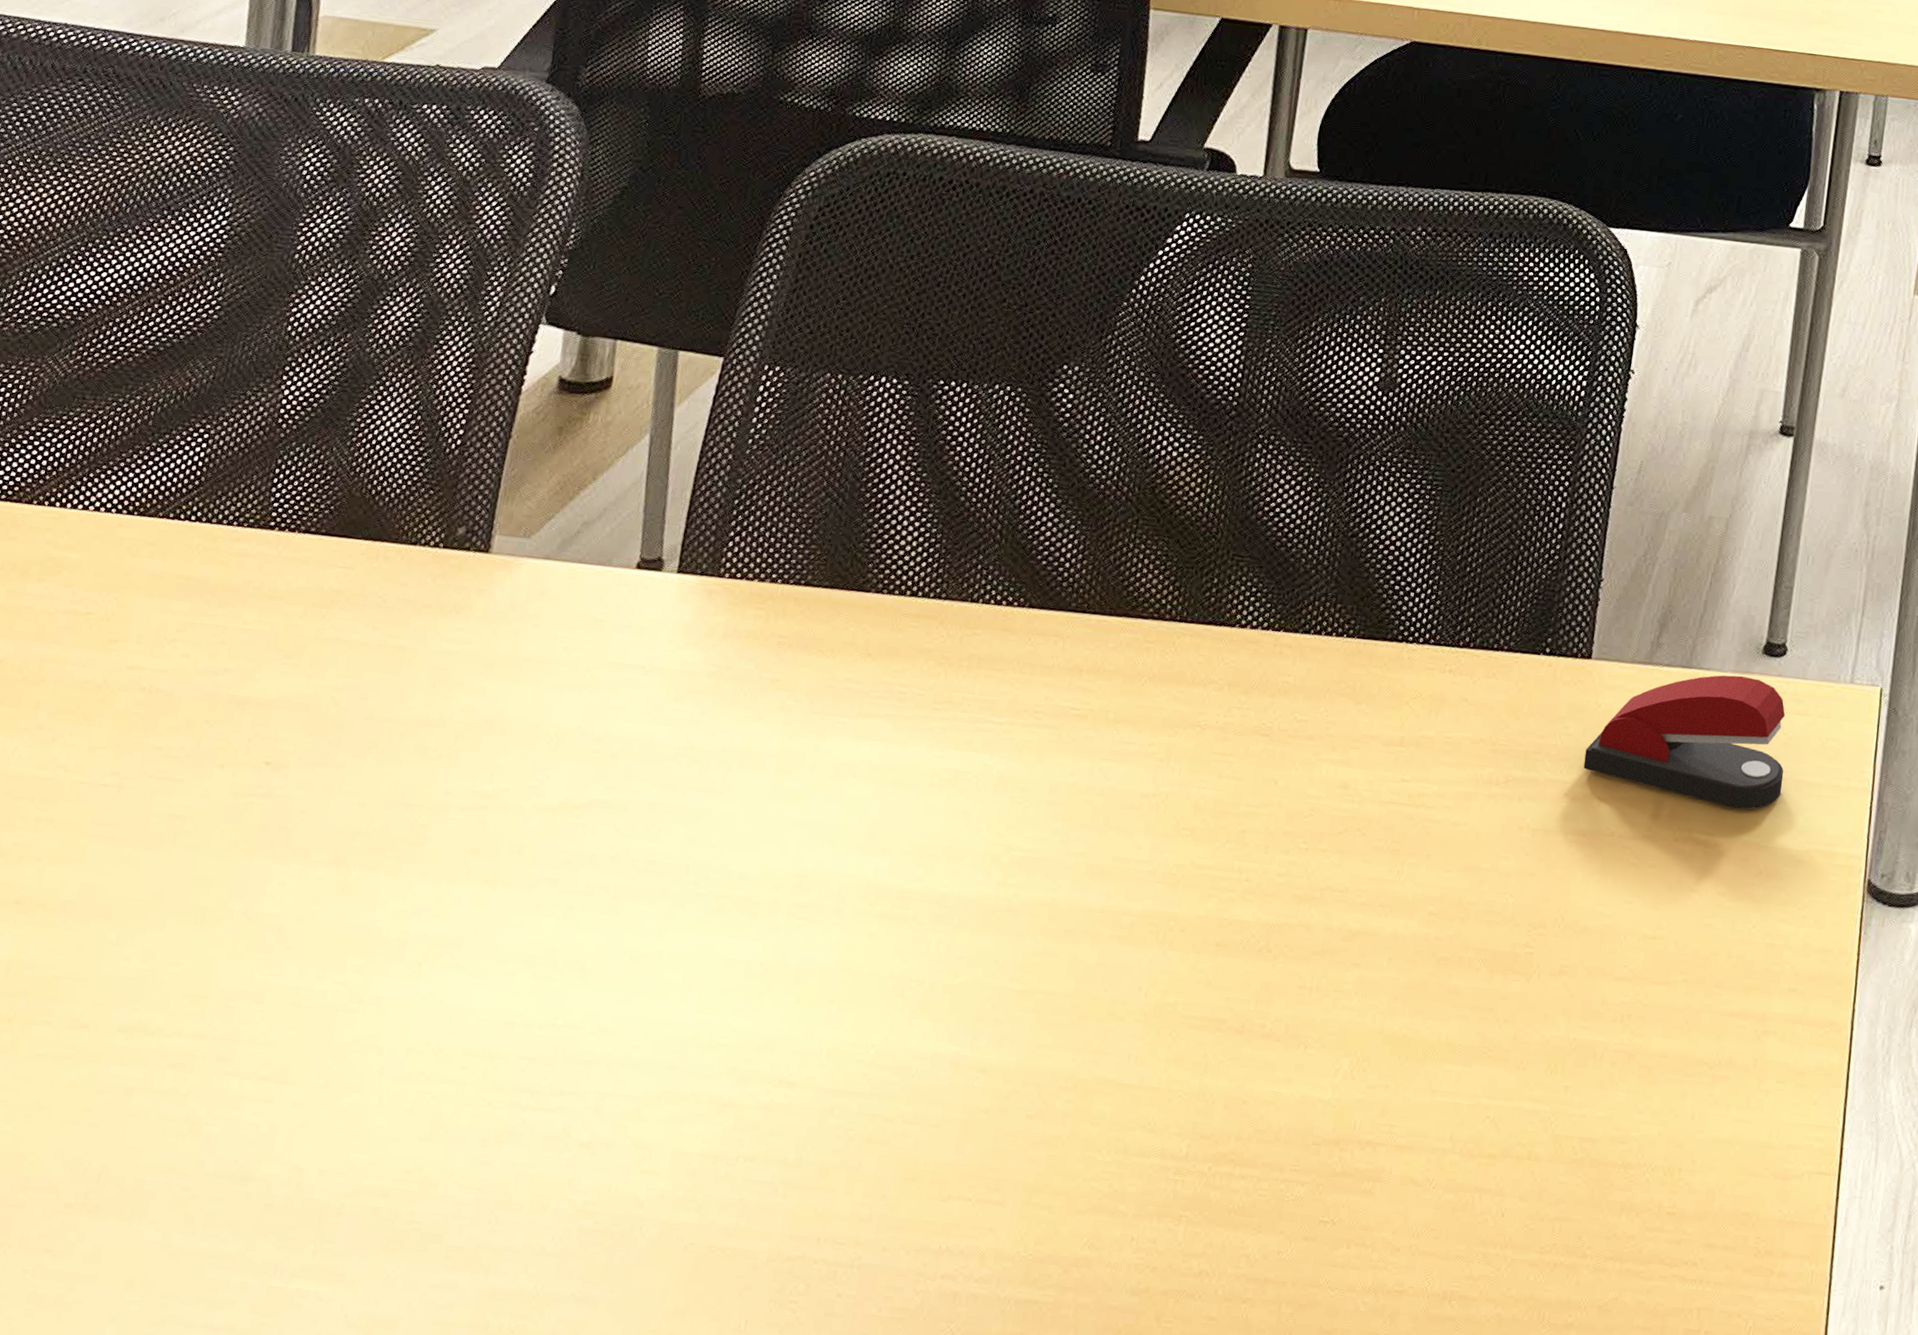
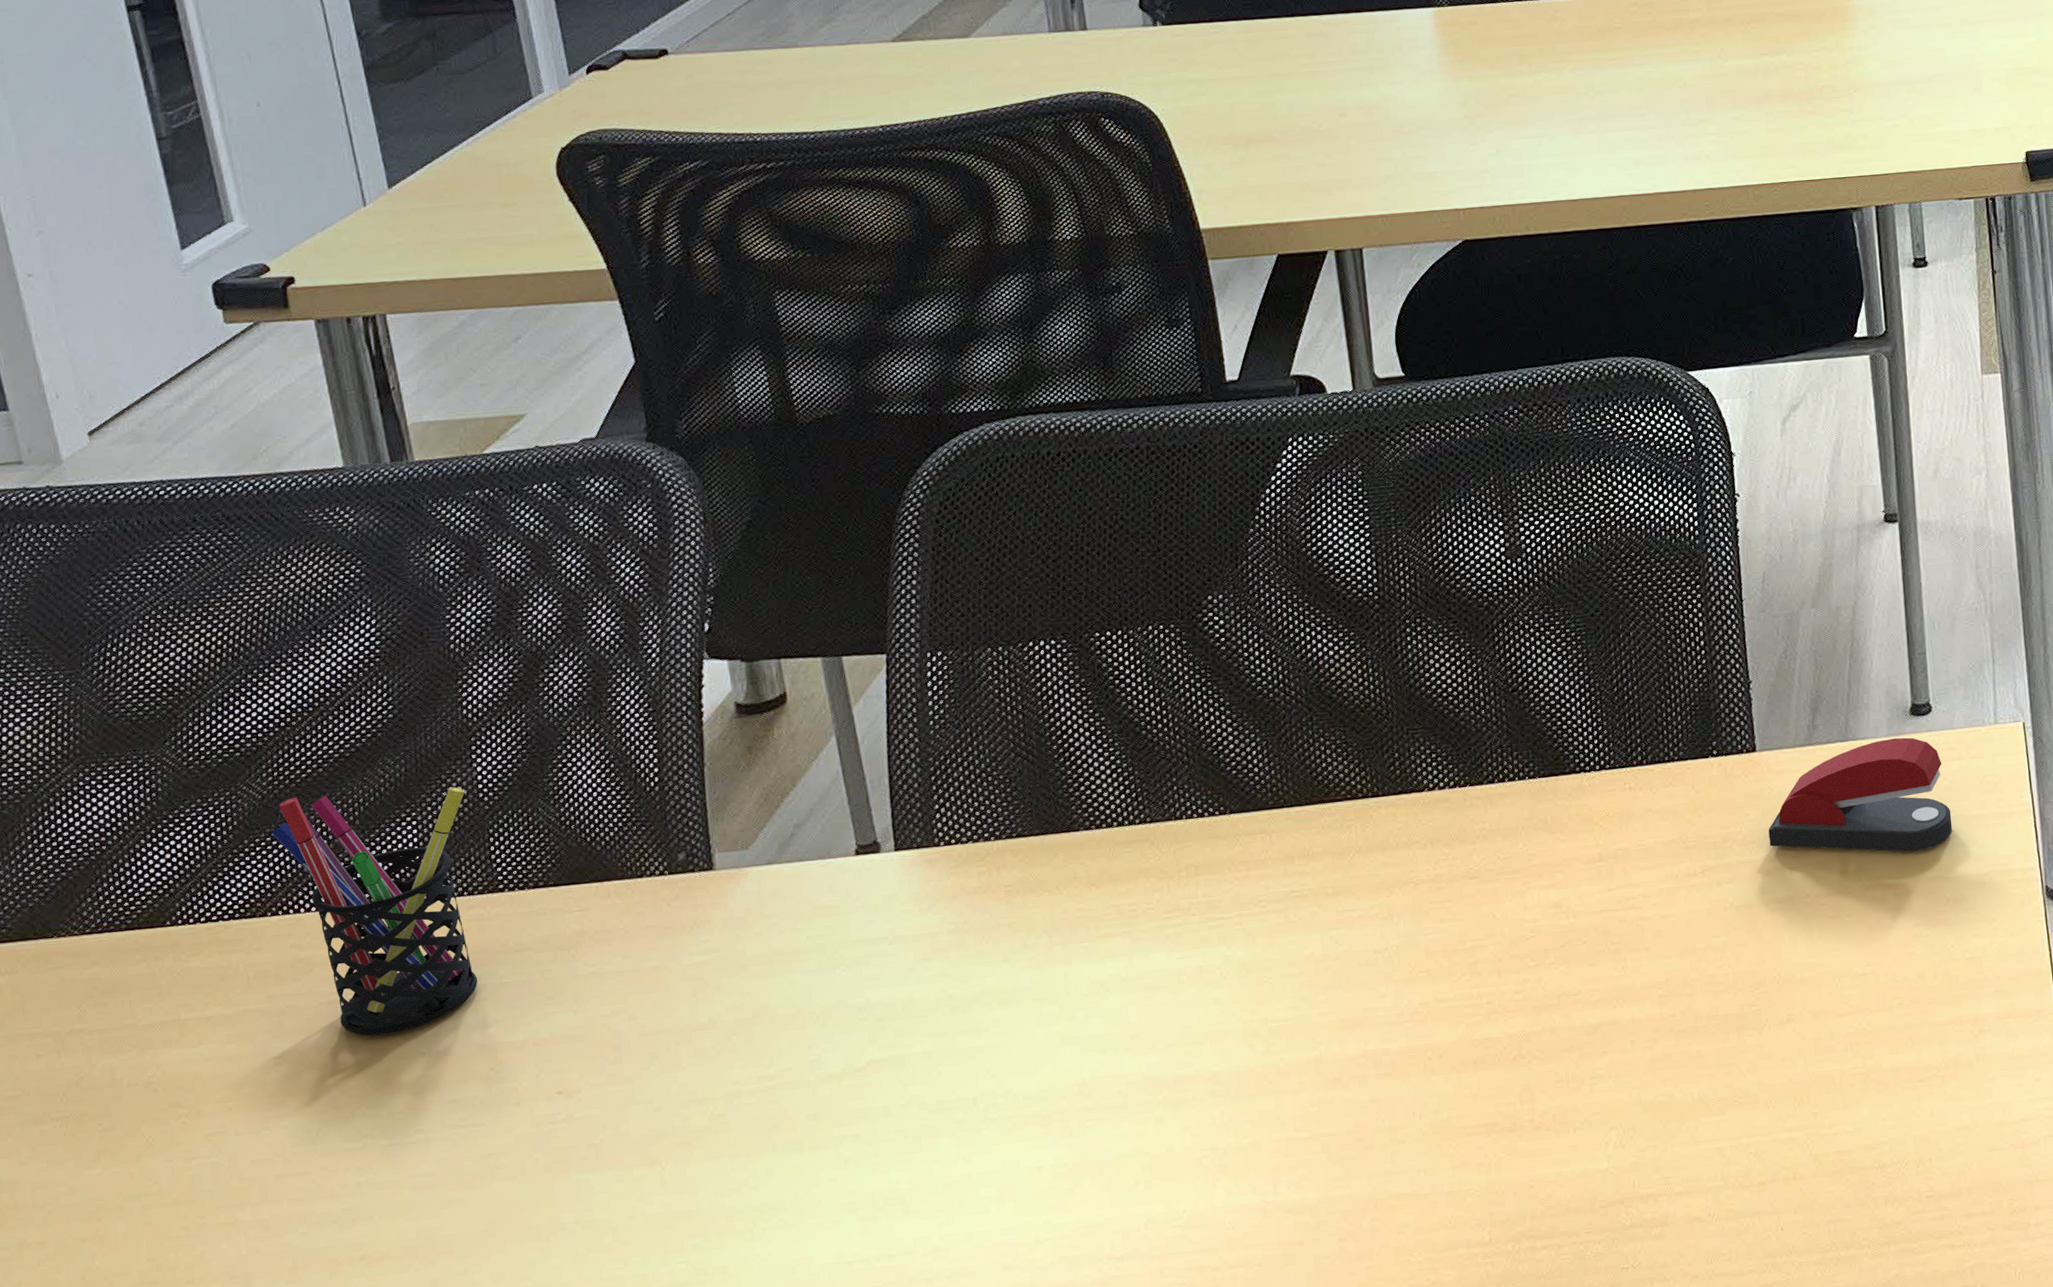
pen holder: none [62,383,266,660] -> present [271,787,478,1036]

